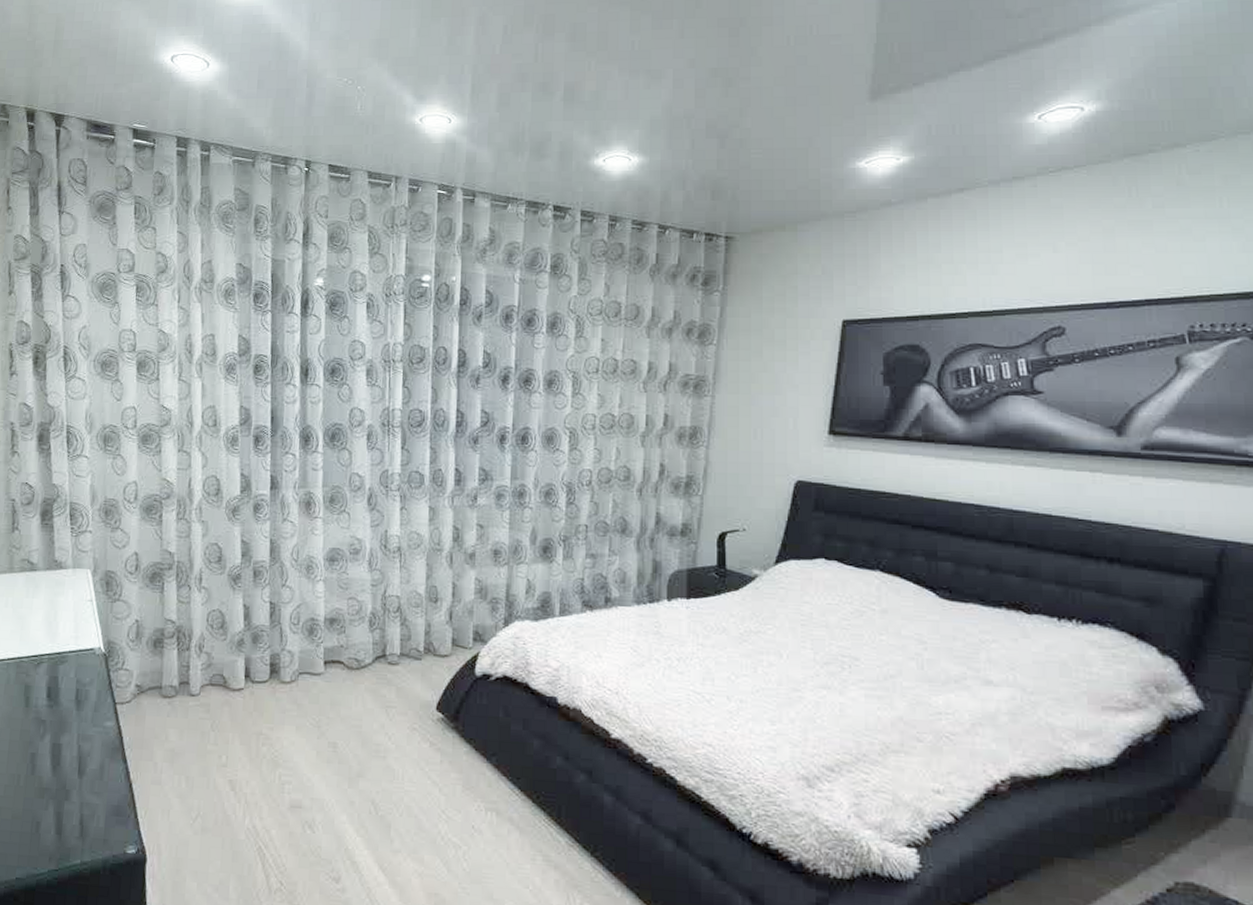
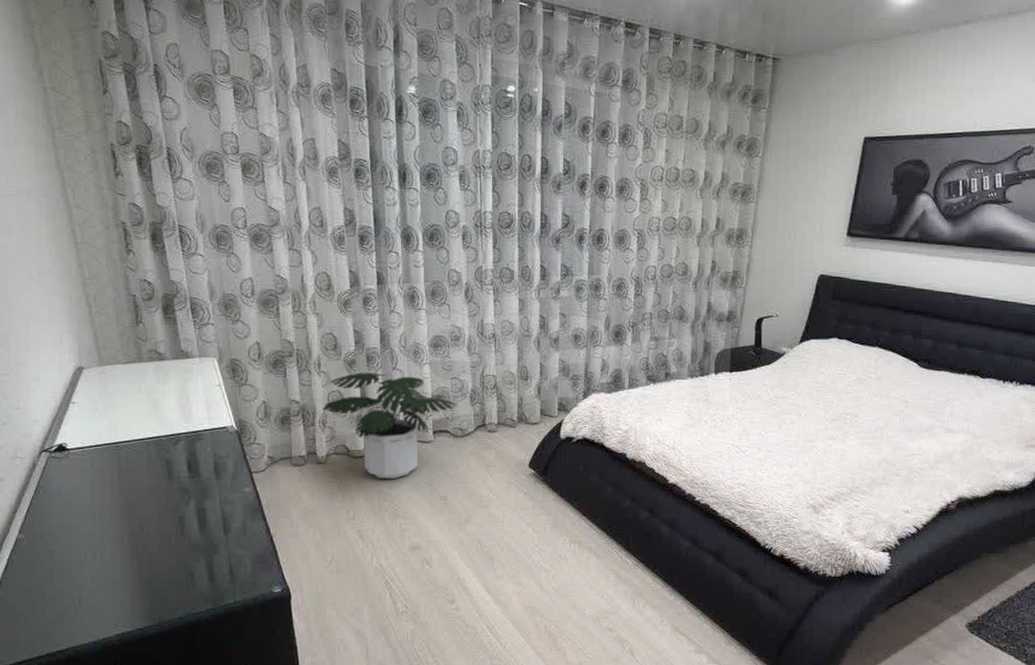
potted plant: none [200,589,355,719] -> present [322,372,458,480]

